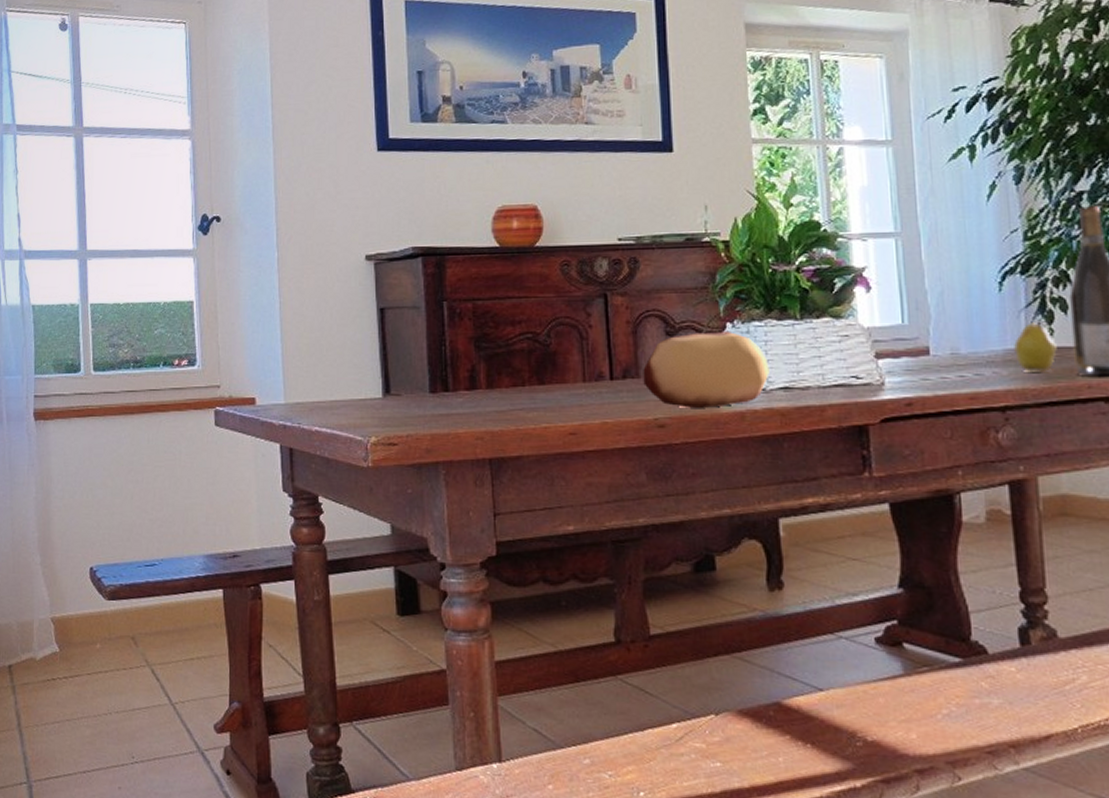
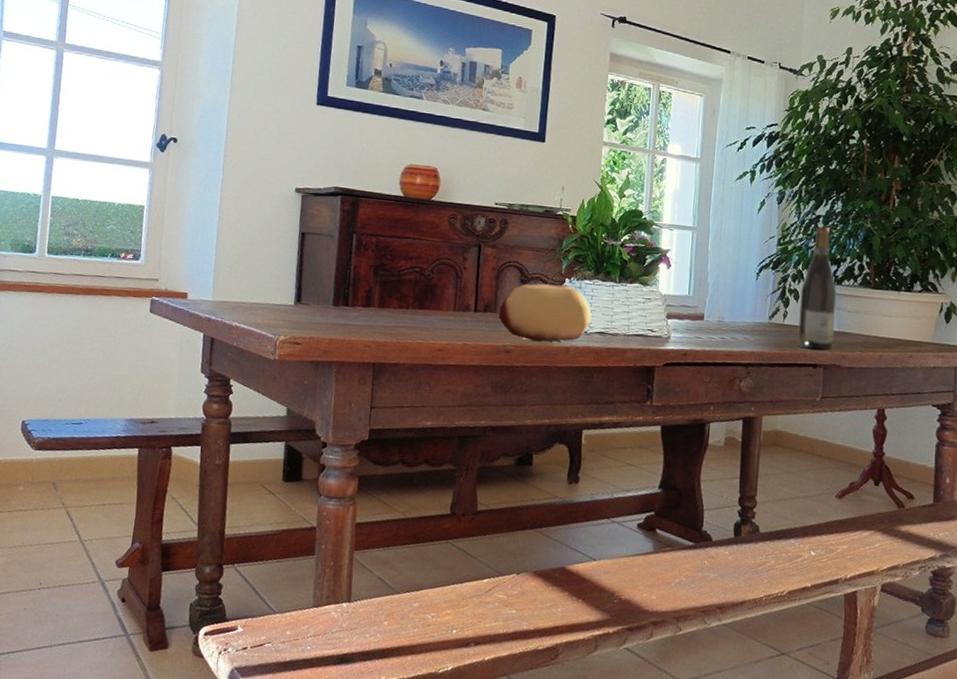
fruit: present [1014,323,1057,372] -> none [760,305,788,342]

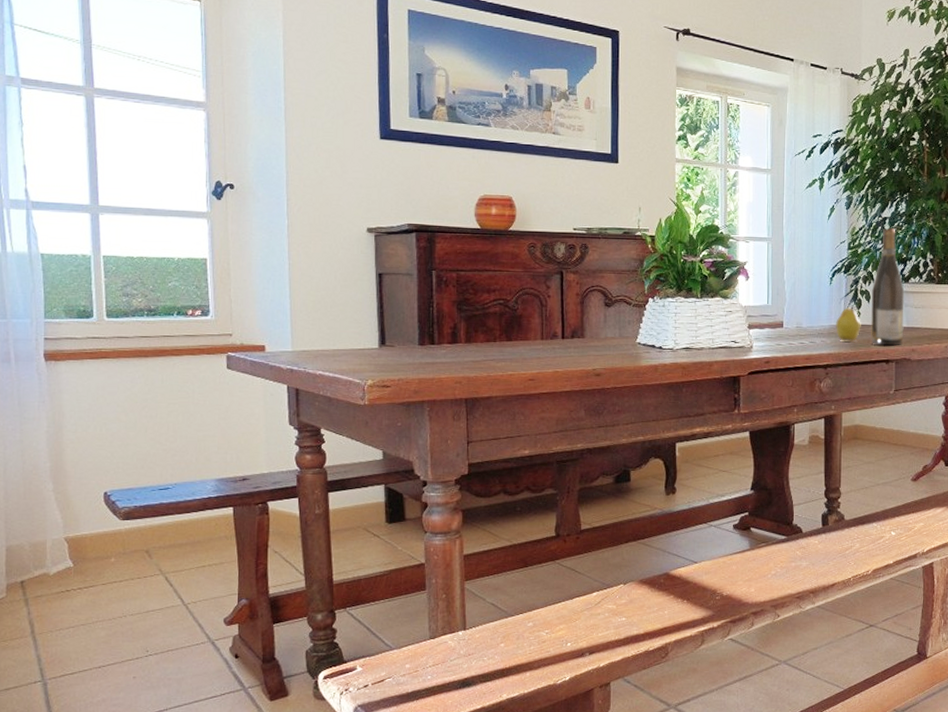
bread loaf: present [499,283,592,342] -> none [586,304,677,362]
fruit: none [760,305,788,342] -> present [836,307,861,342]

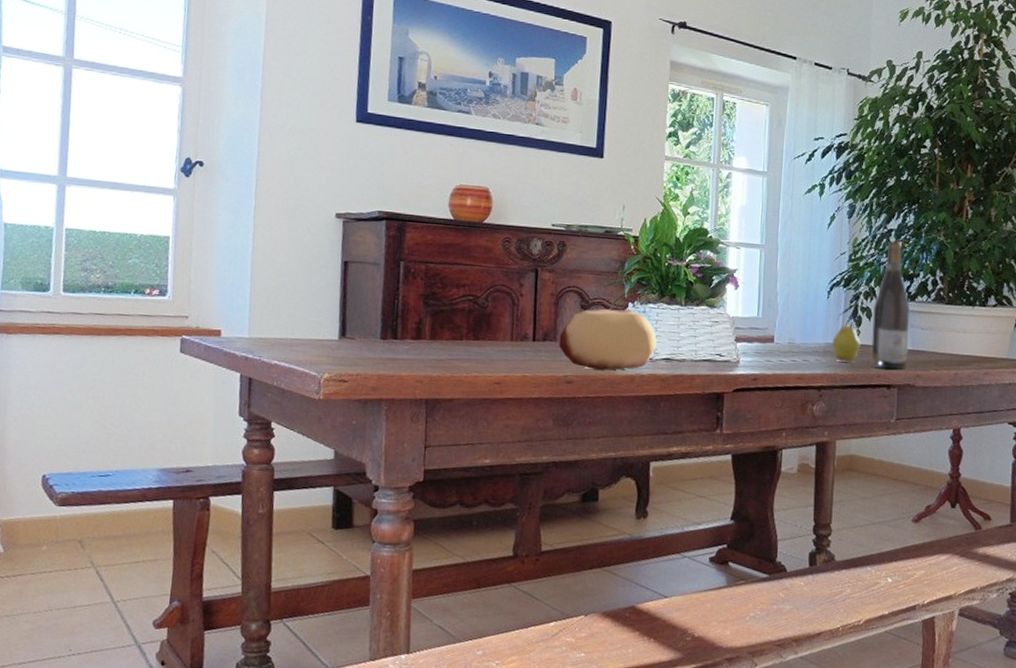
bread loaf: none [586,304,677,362] -> present [559,308,657,370]

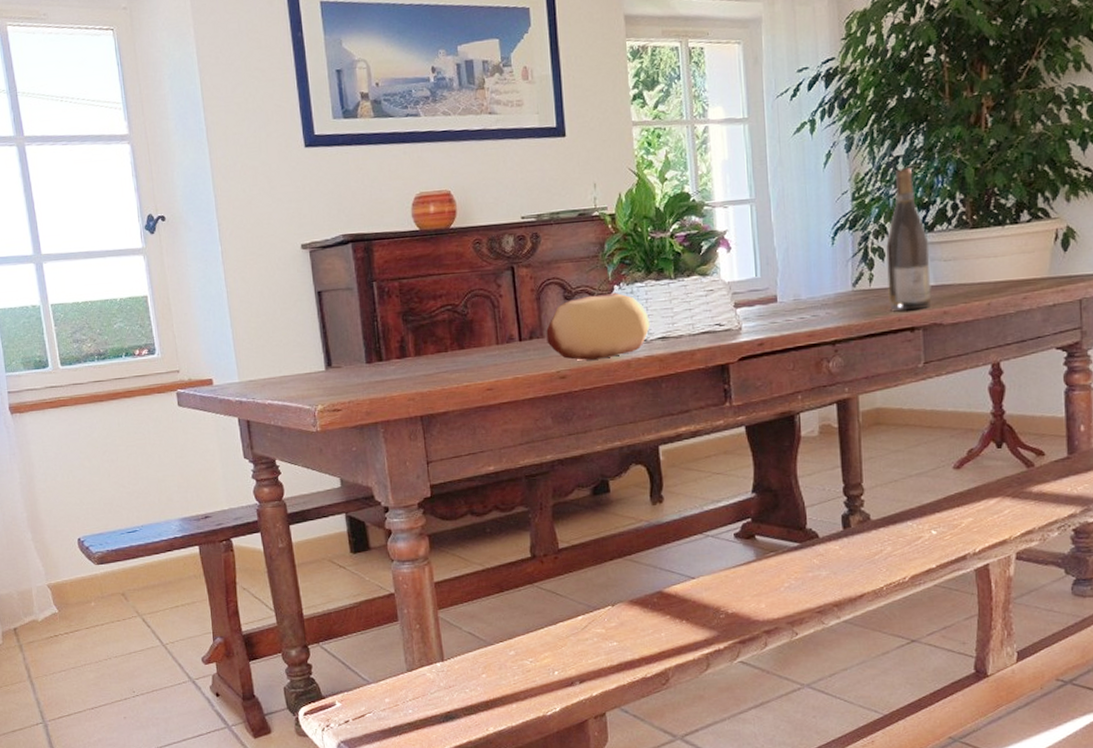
fruit: present [832,324,861,362] -> none [843,269,876,311]

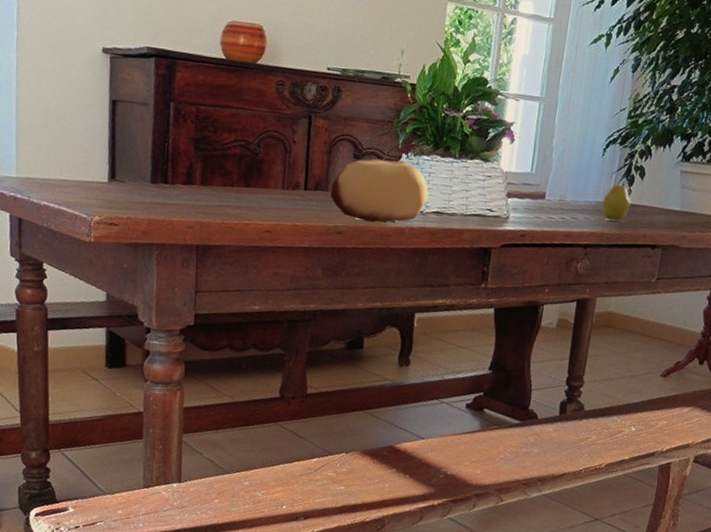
fruit: none [843,269,876,311] -> present [602,183,631,222]
wine bottle: present [886,167,932,311] -> none [638,97,684,230]

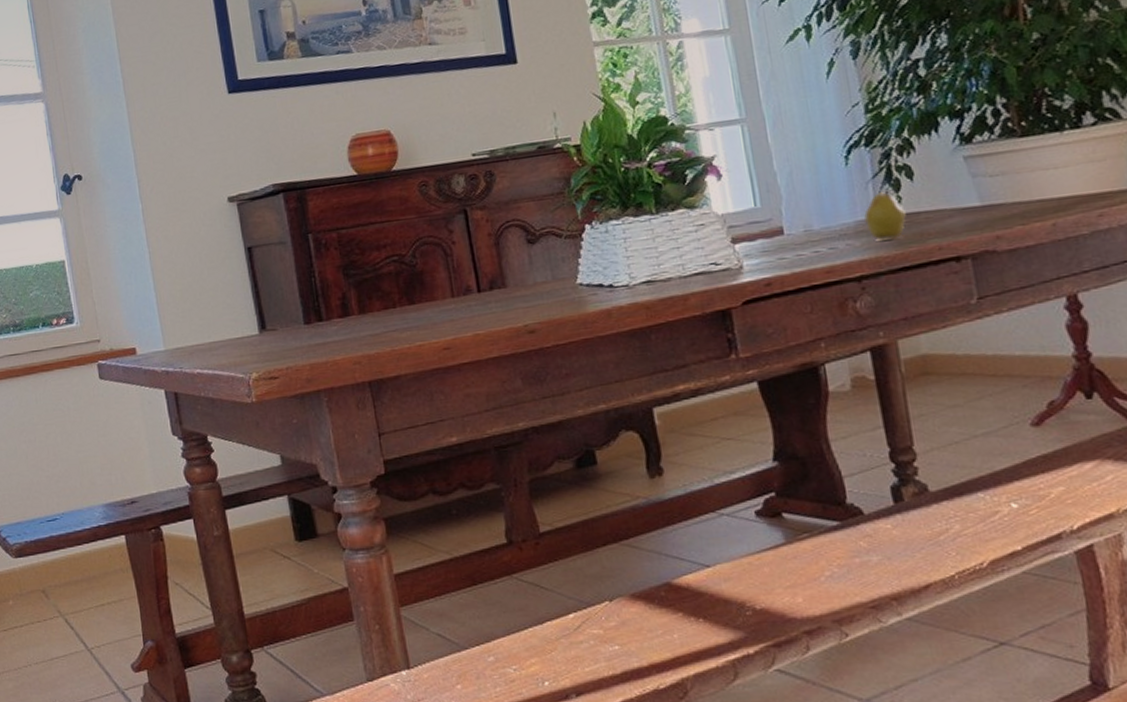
bread loaf: present [330,159,429,222] -> none [508,232,631,312]

